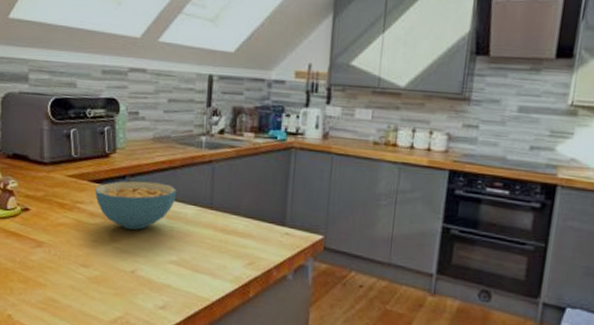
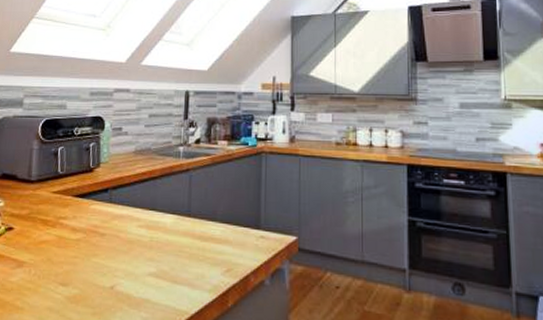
cereal bowl: present [94,181,177,230] -> none [77,193,156,243]

